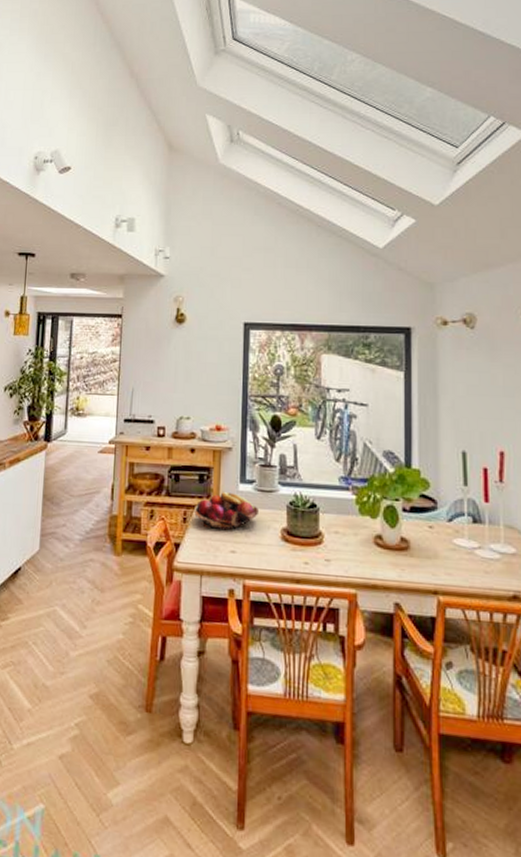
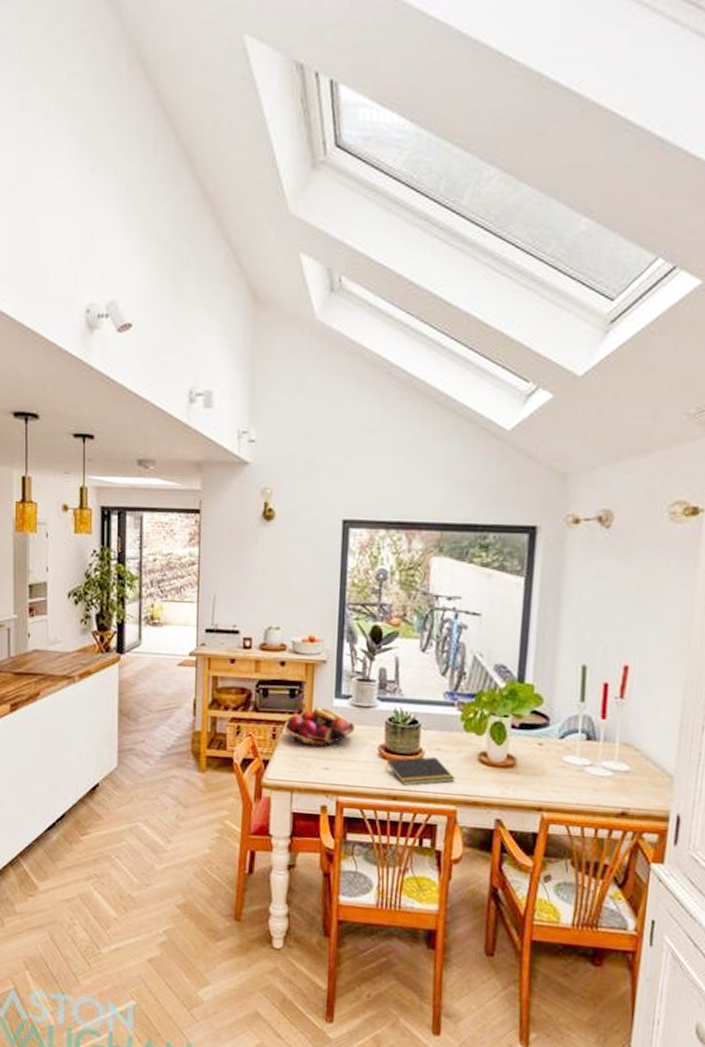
notepad: none [288,539,354,569] -> present [386,756,455,786]

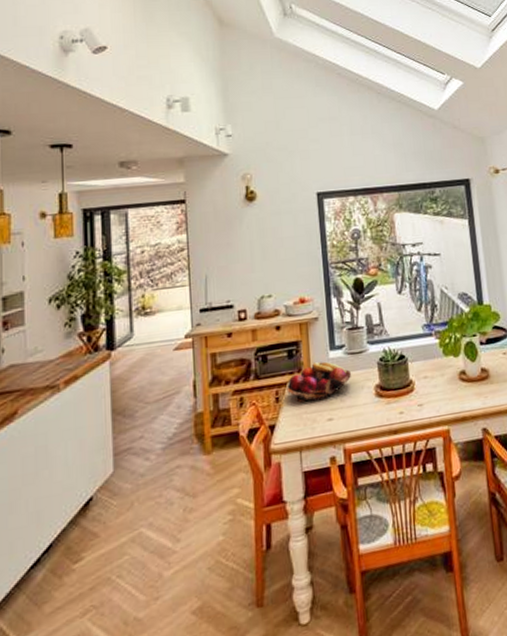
notepad: present [386,756,455,786] -> none [383,384,444,418]

